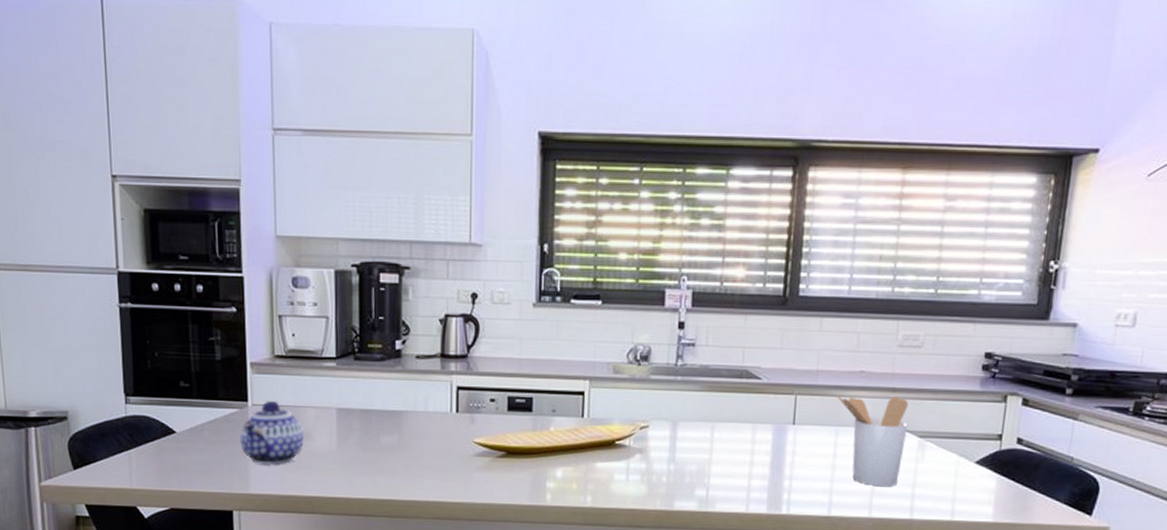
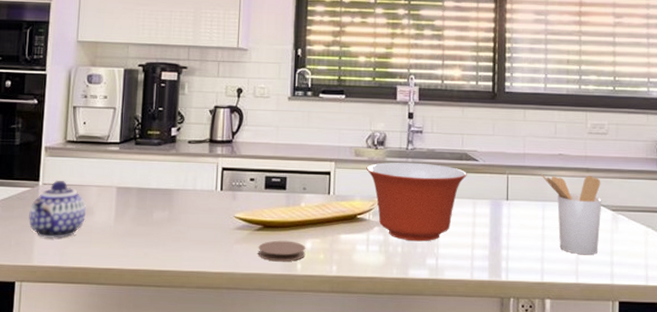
coaster: none [501,468,556,492] -> present [258,240,306,262]
mixing bowl: none [626,380,747,471] -> present [366,162,467,242]

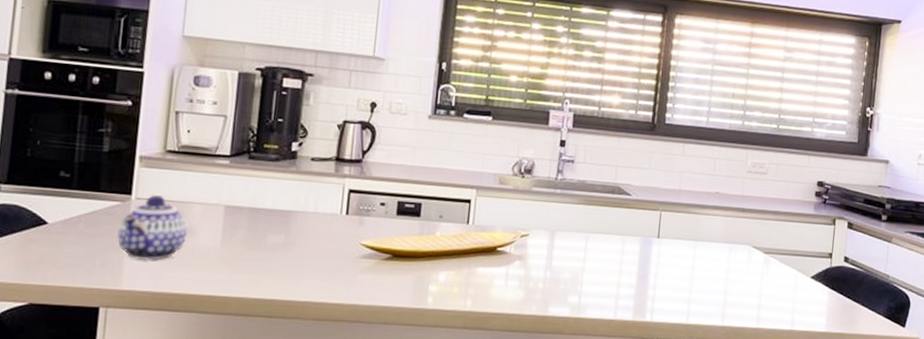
coaster: present [258,240,306,262] -> none [384,271,439,295]
mixing bowl: present [366,162,467,242] -> none [510,192,619,278]
utensil holder: present [541,173,602,255] -> none [695,211,756,298]

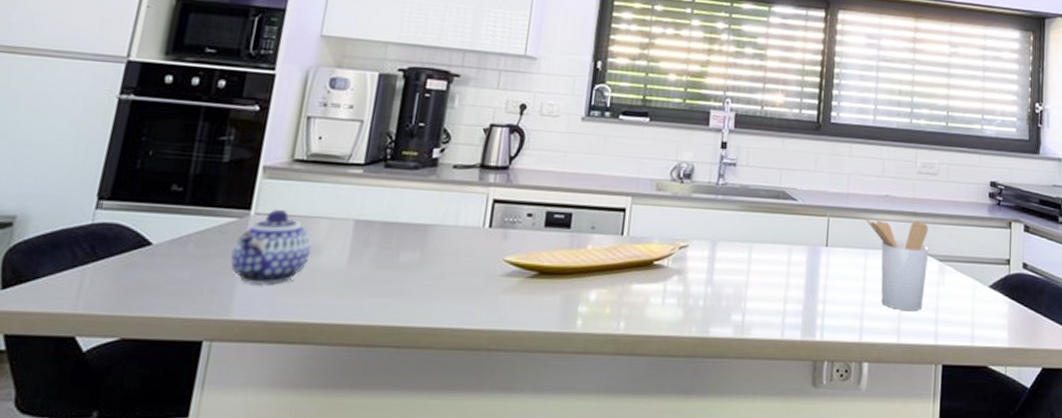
utensil holder: none [695,211,756,298] -> present [865,216,929,312]

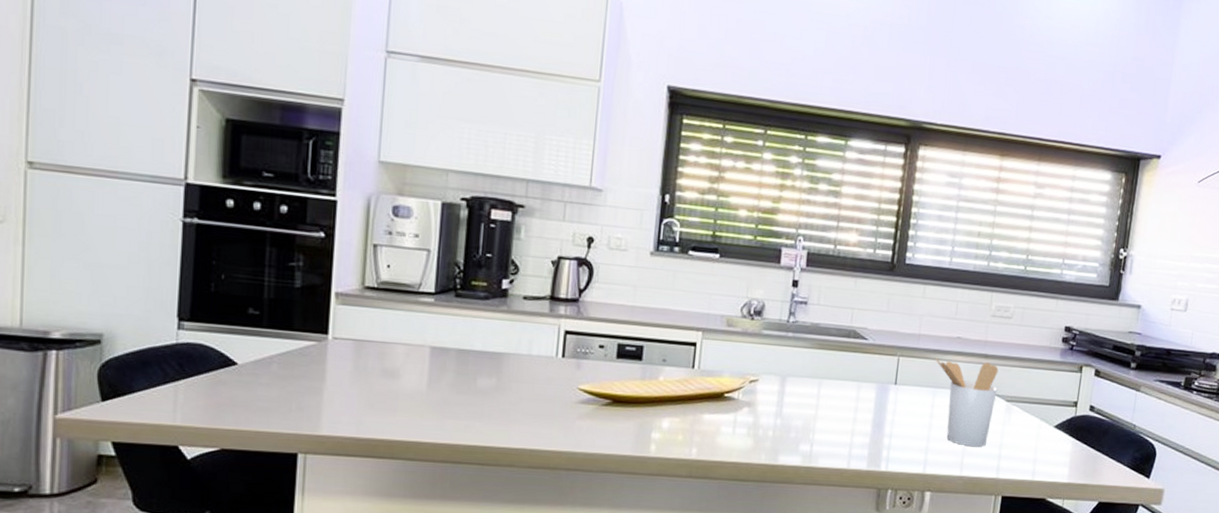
teapot: present [230,208,312,284] -> none [314,334,390,404]

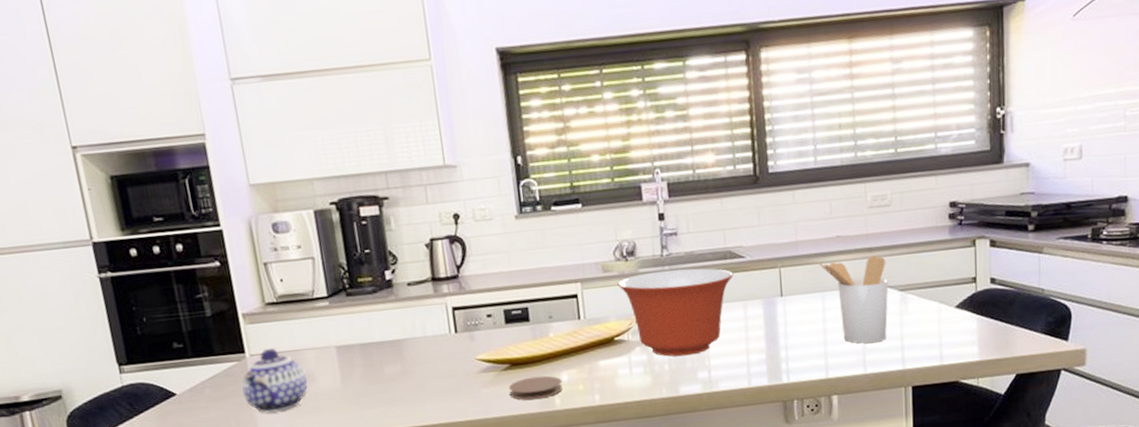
teapot: none [314,334,390,404] -> present [242,348,308,413]
coaster: none [604,417,662,442] -> present [508,375,563,400]
mixing bowl: none [738,335,854,426] -> present [617,268,734,357]

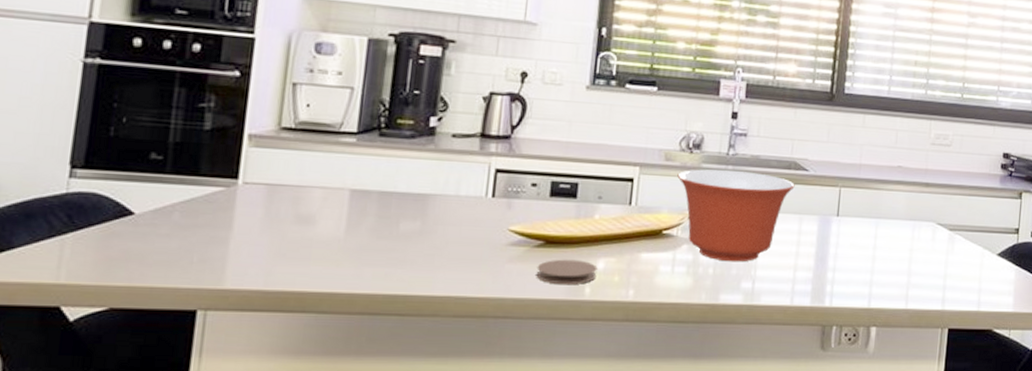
teapot: present [242,348,308,413] -> none [220,178,305,254]
utensil holder: present [817,255,889,344] -> none [876,187,940,279]

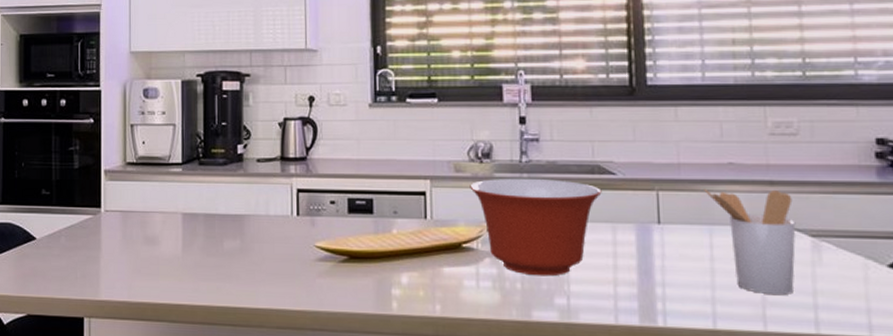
coaster: present [536,259,598,285] -> none [344,274,402,300]
utensil holder: none [876,187,940,279] -> present [704,188,796,296]

